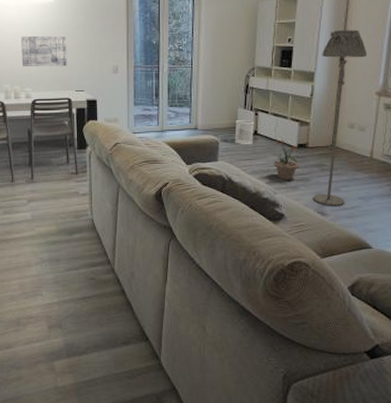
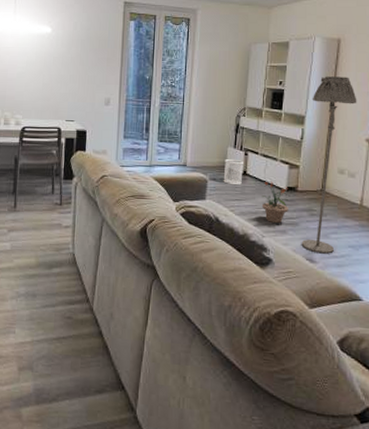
wall art: present [20,35,67,67] -> none [14,63,61,96]

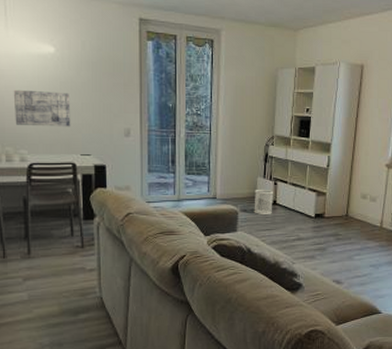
wall art: none [14,63,61,96] -> present [13,89,71,127]
potted plant: present [261,181,288,223] -> none [291,209,316,249]
floor lamp: present [301,76,357,254] -> none [328,103,378,275]

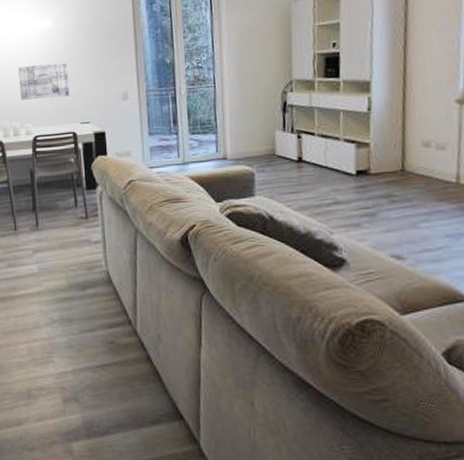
wastebasket: present [254,189,273,214] -> none [273,144,298,175]

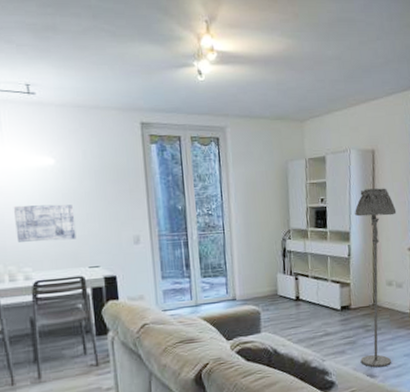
floor lamp: none [378,24,440,248] -> present [355,188,397,368]

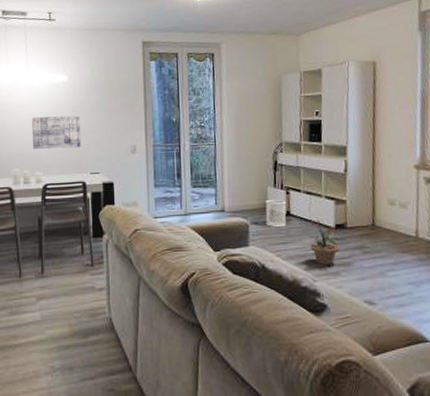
wastebasket: none [276,285,296,313] -> present [265,199,286,227]
potted plant: none [317,303,345,345] -> present [309,219,339,265]
floor lamp: present [355,188,397,368] -> none [352,101,401,294]

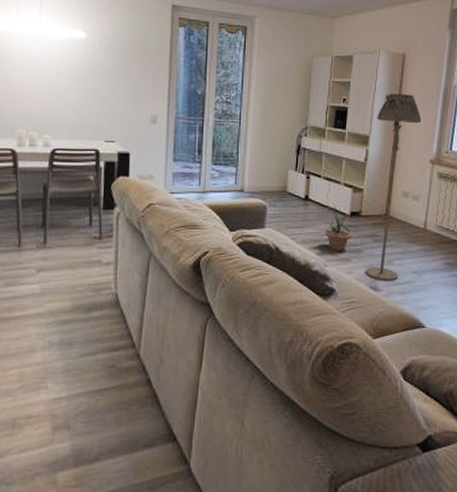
wall art: present [31,115,81,150] -> none [41,74,98,113]
wastebasket: present [265,199,286,227] -> none [284,182,305,210]
floor lamp: none [352,101,401,294] -> present [365,93,422,281]

